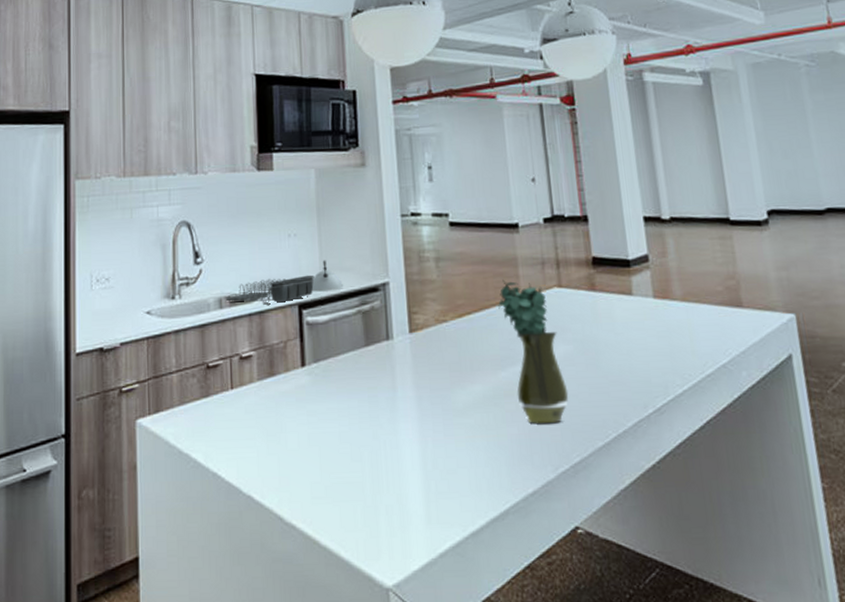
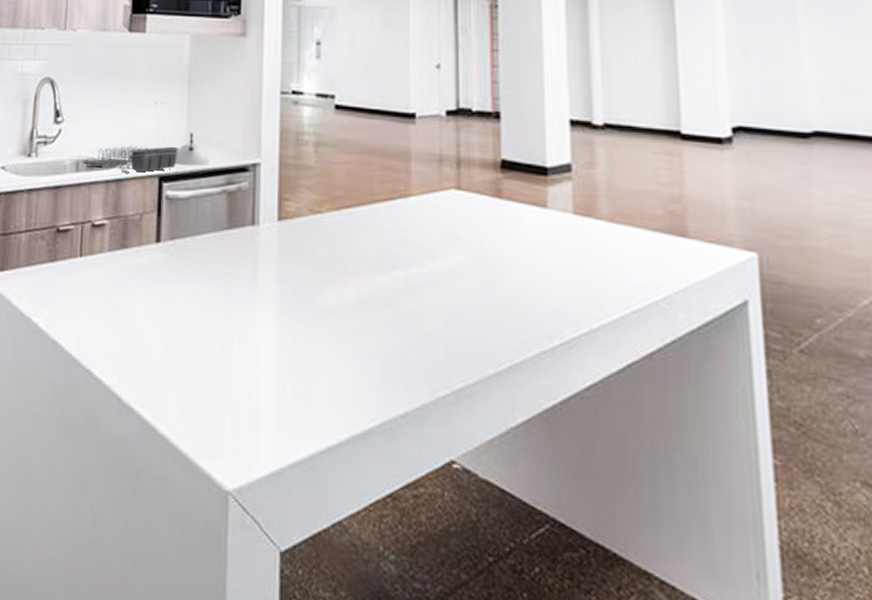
vase: present [498,279,569,423] -> none [383,173,457,341]

